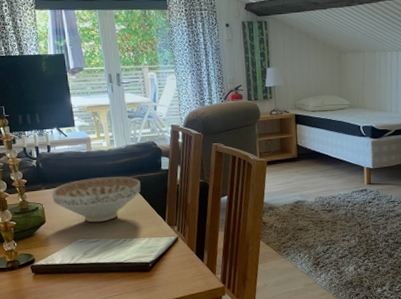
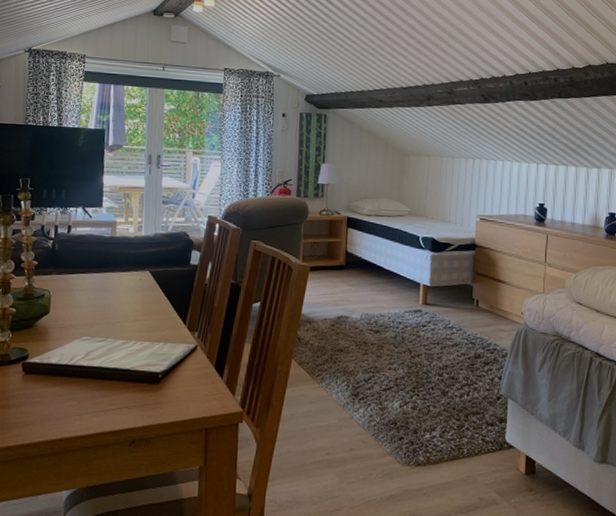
decorative bowl: present [51,176,141,223] -> none [62,266,164,319]

